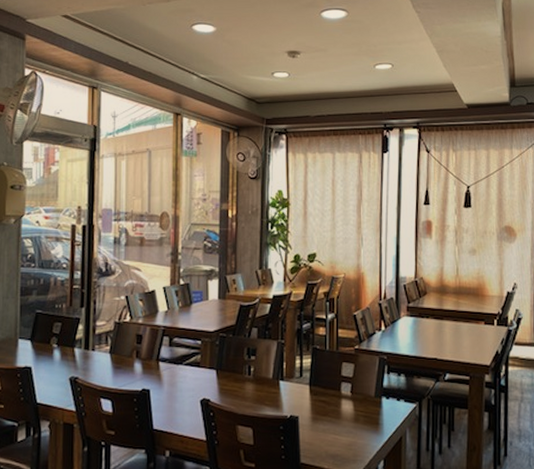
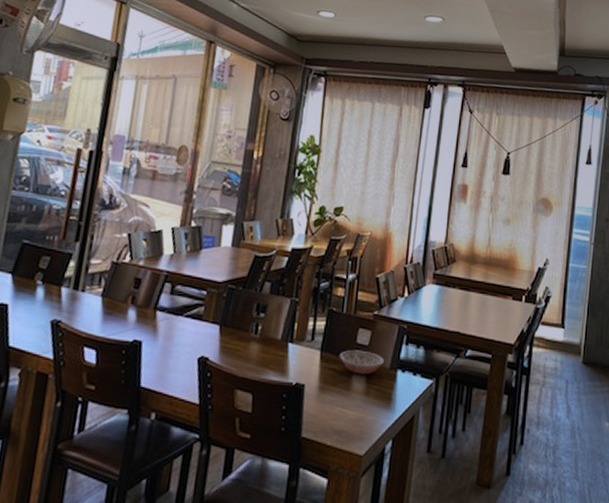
bowl: none [327,382,369,404] -> present [339,349,384,375]

